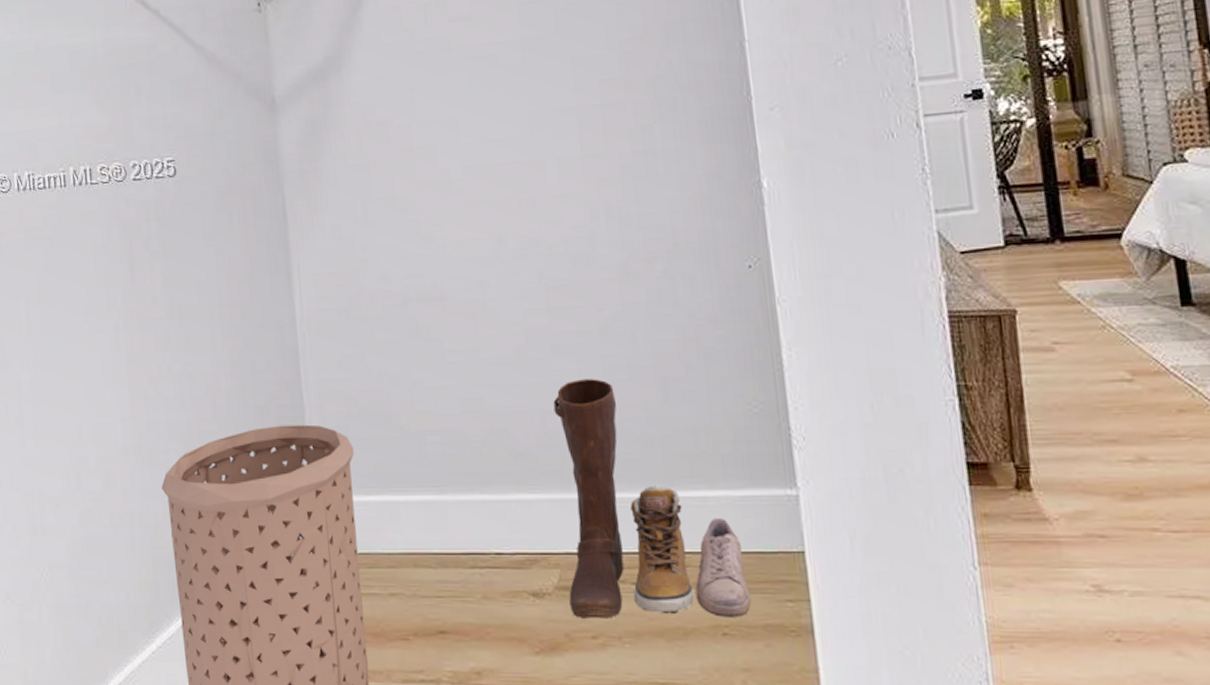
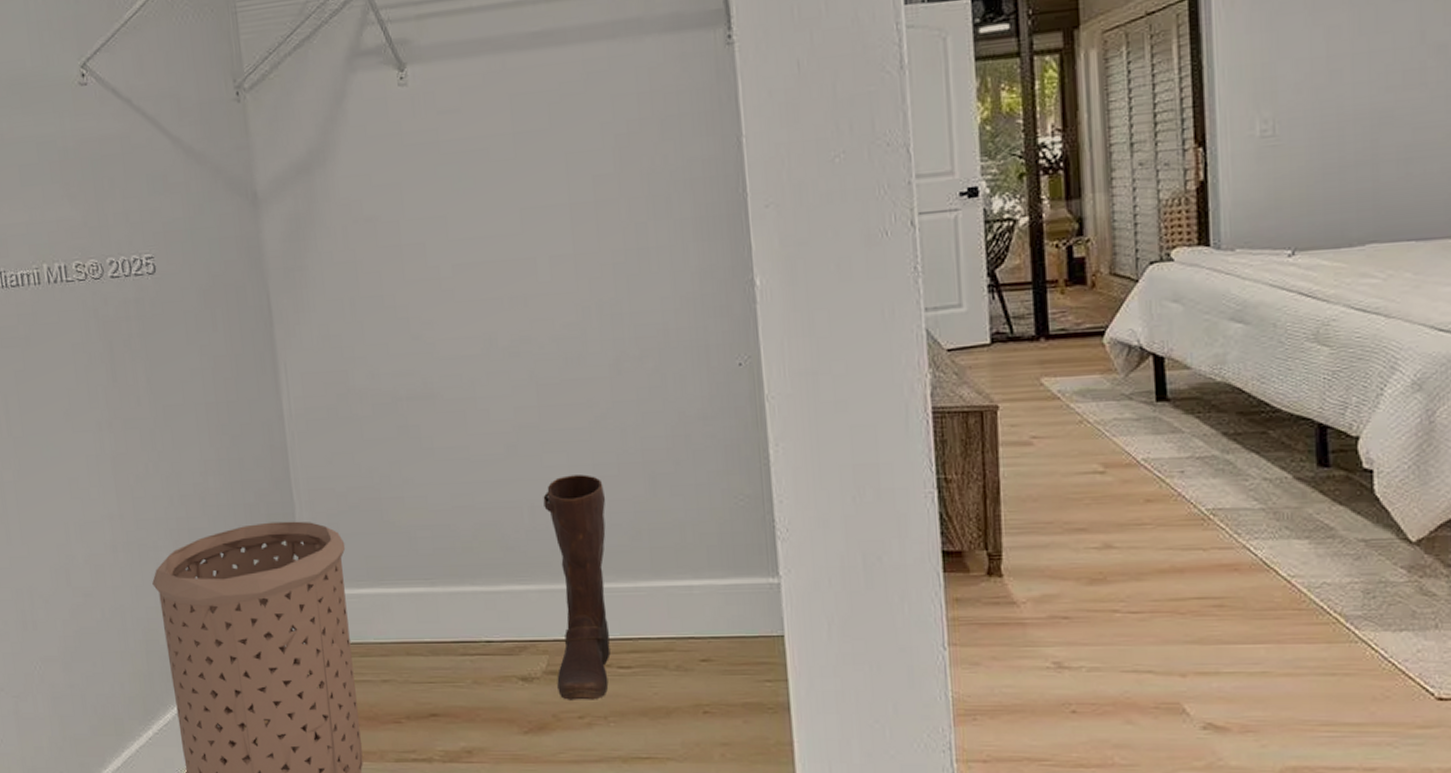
boot: present [630,485,695,615] -> none [617,576,678,695]
shoe: present [695,517,751,617] -> none [678,605,732,697]

